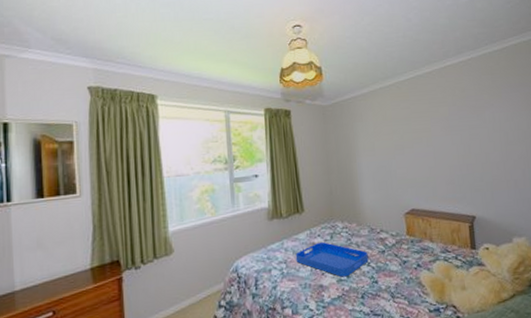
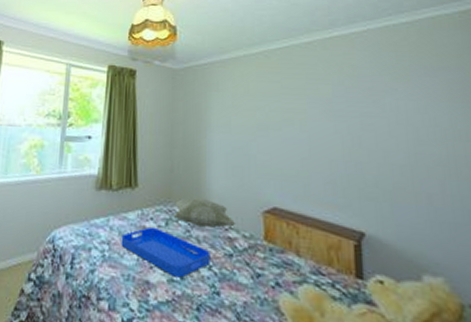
decorative pillow: none [336,212,386,234] -> present [173,198,236,228]

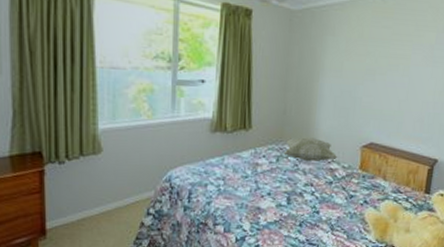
serving tray: present [121,226,210,278] -> none [235,163,314,203]

